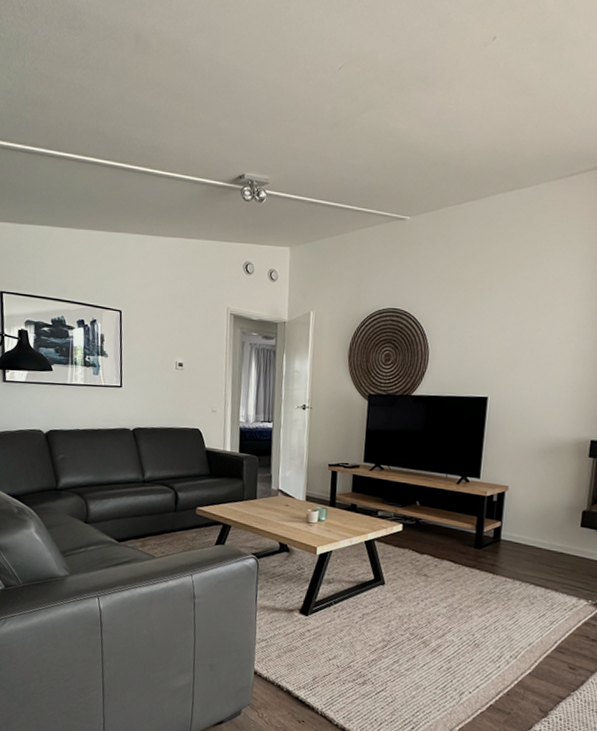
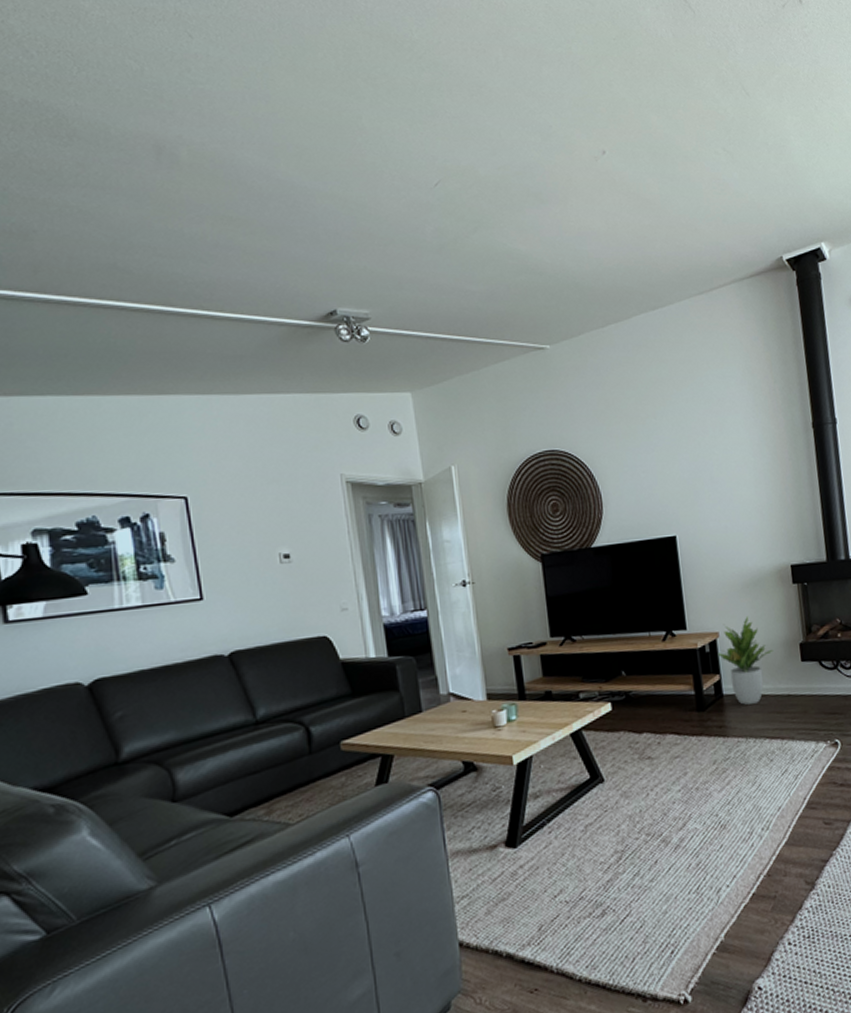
potted plant: none [503,477,556,553] -> present [717,615,773,705]

